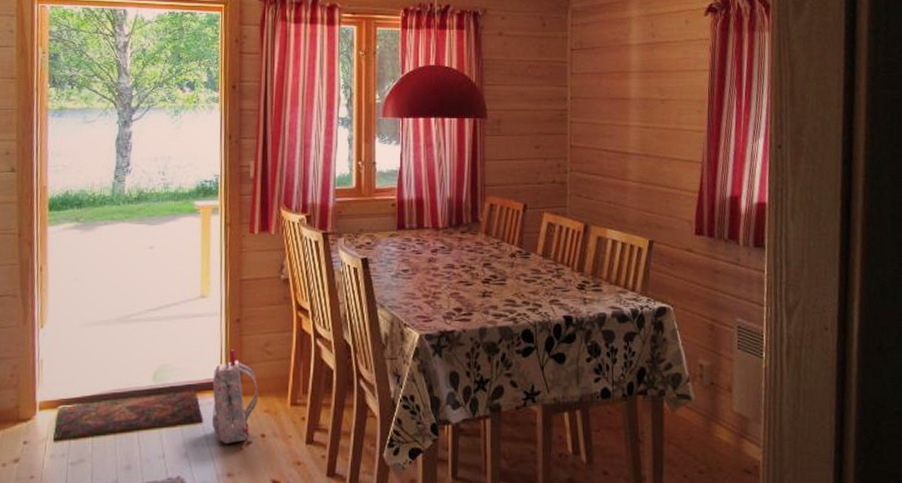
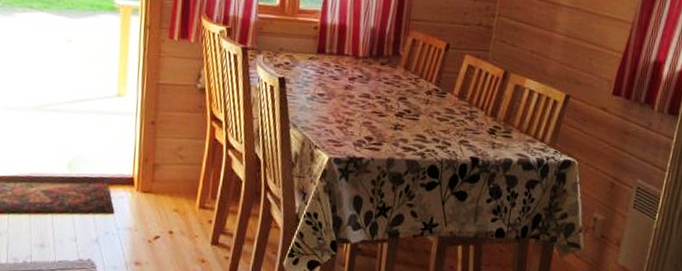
backpack: present [212,349,259,444] -> none [123,149,169,236]

